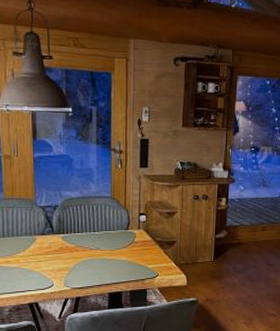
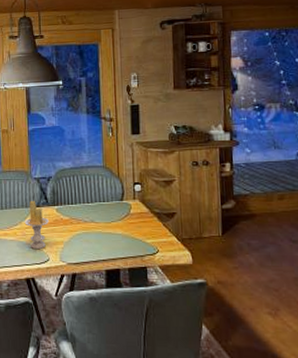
candle: none [28,228,54,276] -> present [24,200,49,250]

